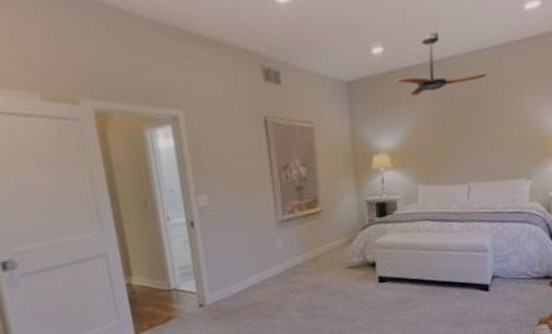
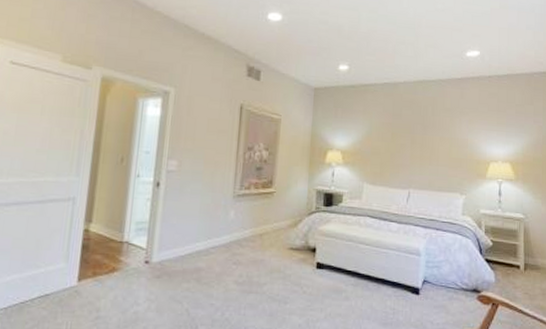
ceiling fan: present [394,32,486,97] -> none [354,60,432,109]

